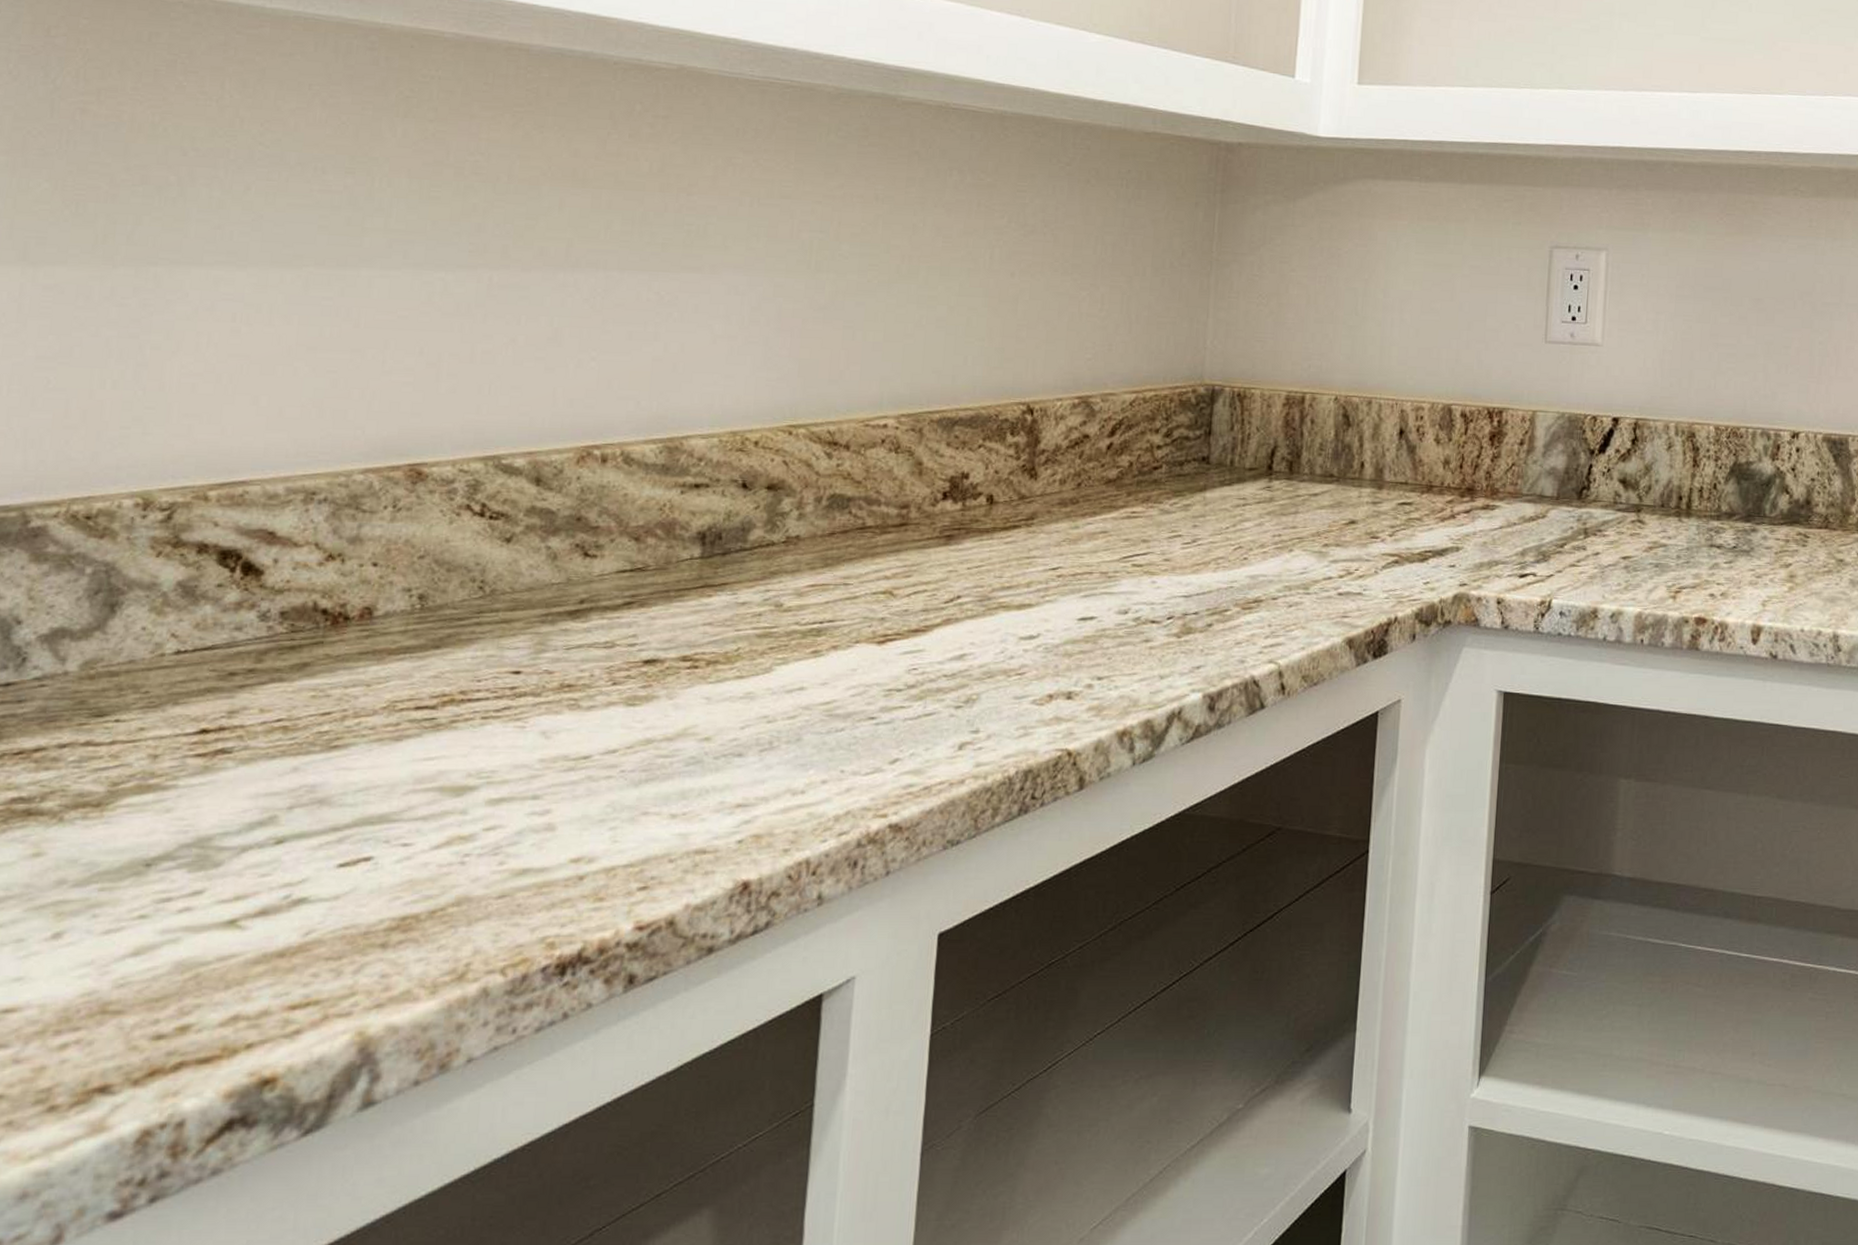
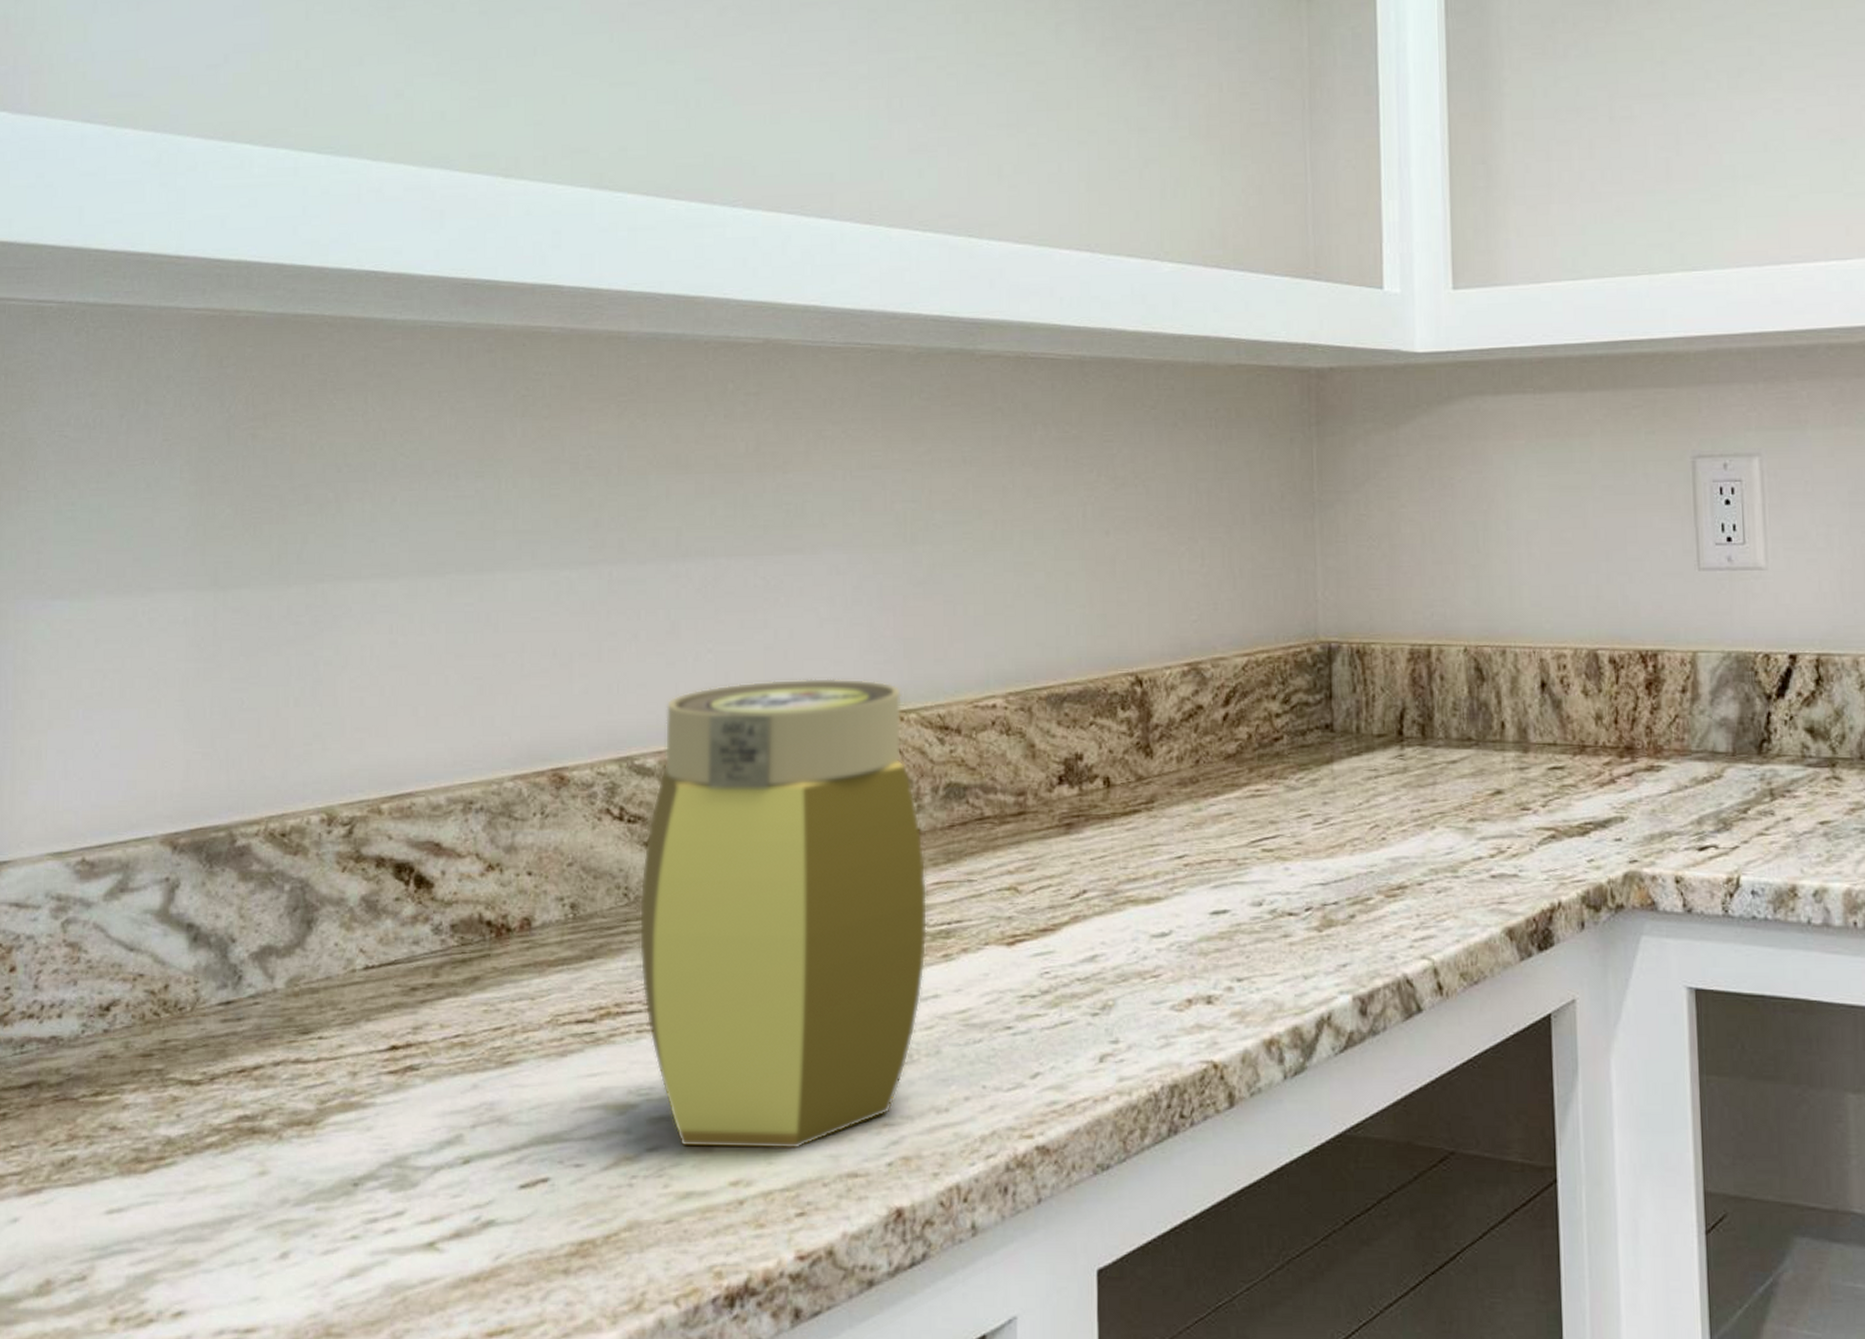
jar: none [491,390,802,829] -> present [639,678,928,1150]

